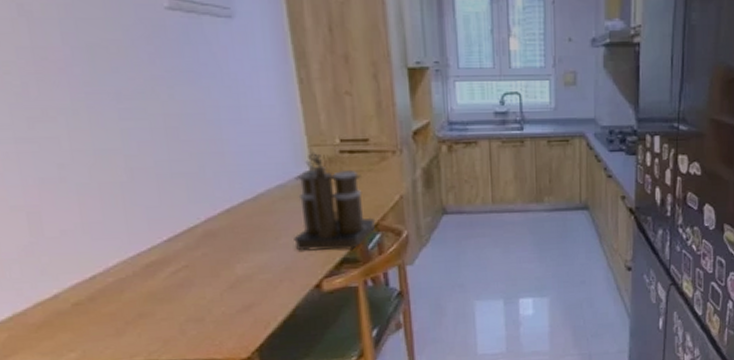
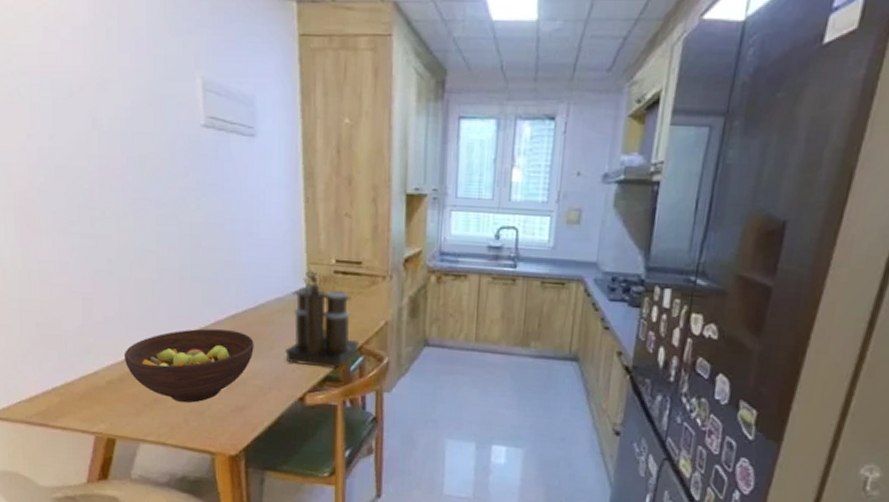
fruit bowl: none [91,225,257,313] -> present [123,328,254,403]

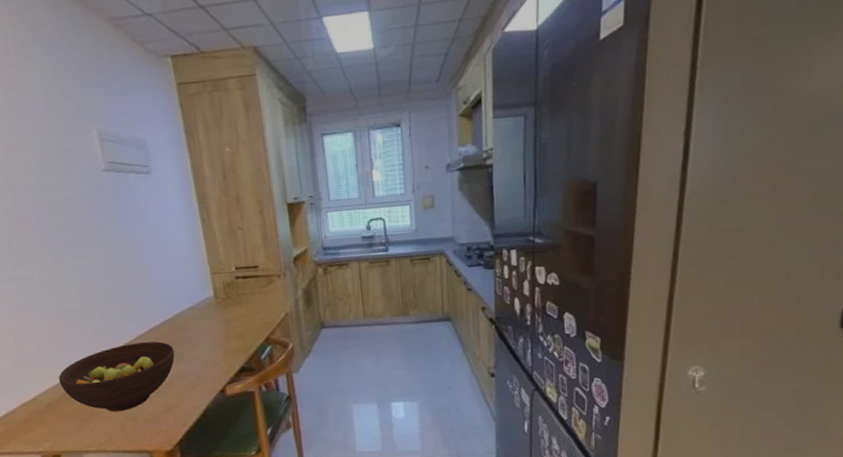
coffee maker: present [285,269,360,369] -> none [201,278,267,362]

